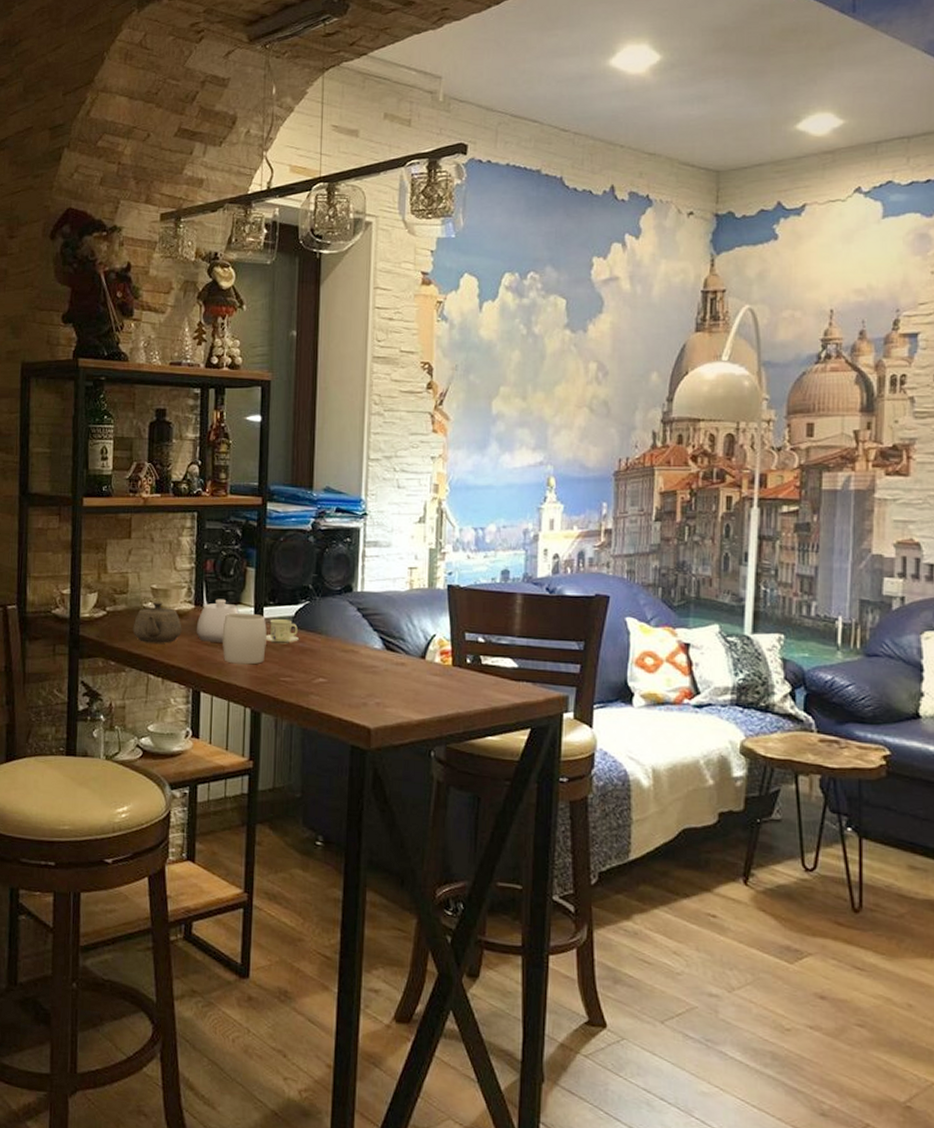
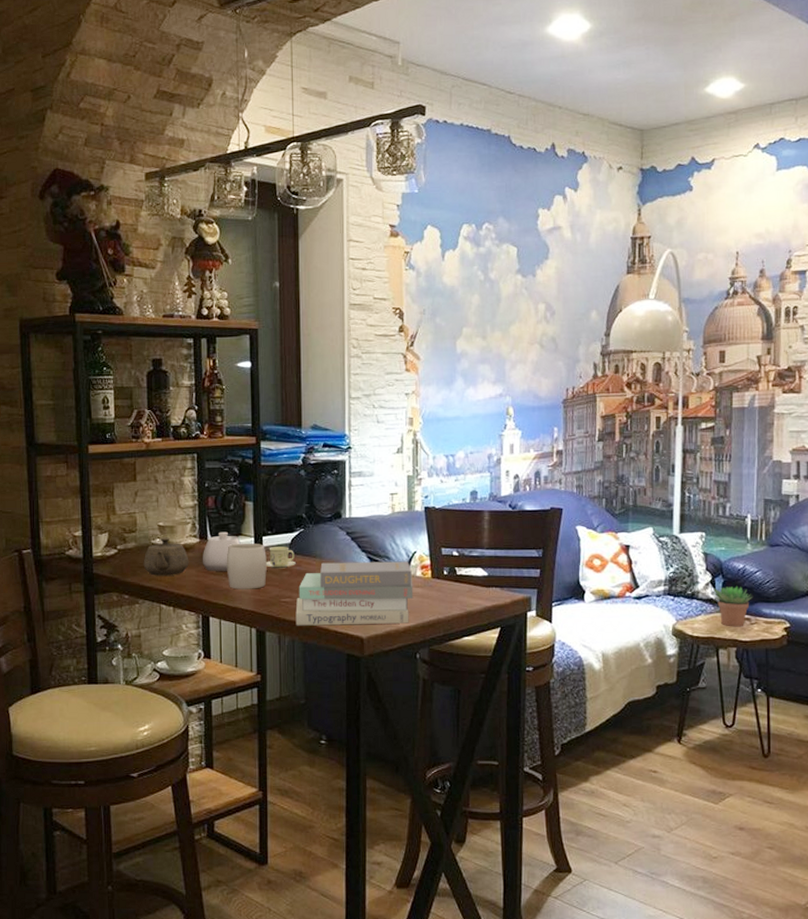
books: none [295,640,431,716] -> present [295,561,413,626]
succulent plant: none [791,700,842,751] -> present [712,585,752,627]

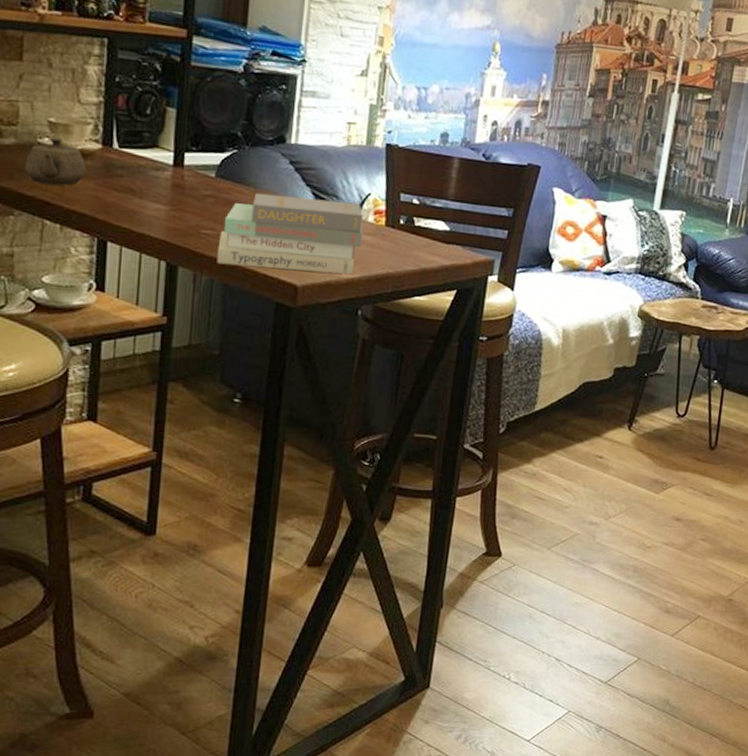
sugar bowl: present [202,531,241,571] -> none [103,139,156,189]
mug: present [226,543,267,590] -> none [134,156,188,215]
cup and saucer: present [265,547,297,569] -> none [185,166,225,195]
succulent plant: present [712,585,752,627] -> none [683,271,723,315]

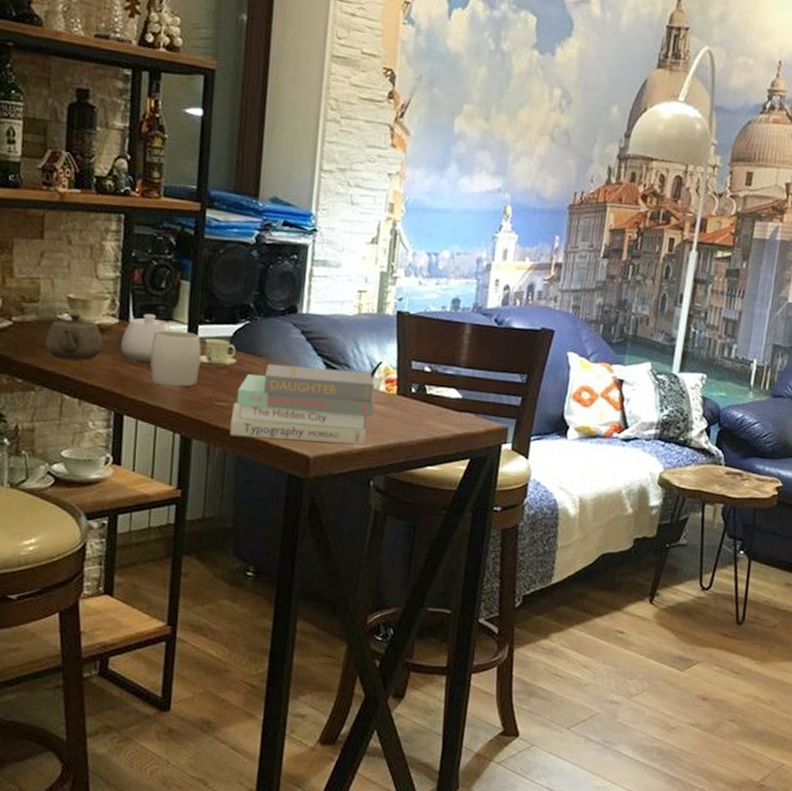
sugar bowl: none [103,139,156,189] -> present [119,313,171,362]
mug: none [134,156,188,215] -> present [150,329,201,387]
cup and saucer: none [185,166,225,195] -> present [199,338,238,367]

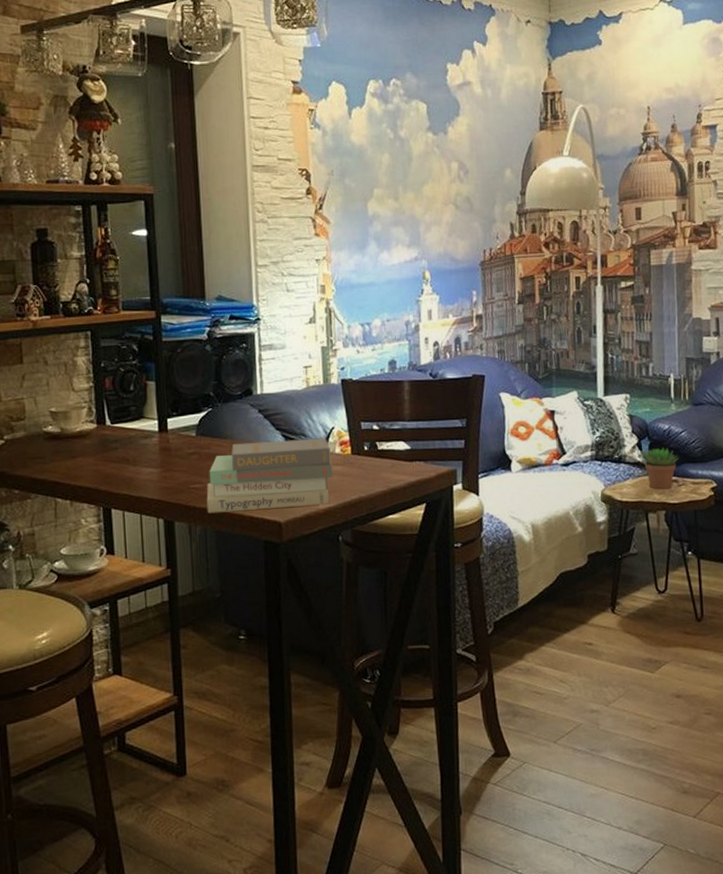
teapot: present [44,312,104,361] -> none [34,424,86,467]
sugar bowl: present [119,313,171,362] -> none [100,415,143,459]
mug: present [150,329,201,387] -> none [127,426,174,478]
cup and saucer: present [199,338,238,367] -> none [171,428,206,453]
succulent plant: none [705,436,747,482] -> present [639,447,679,490]

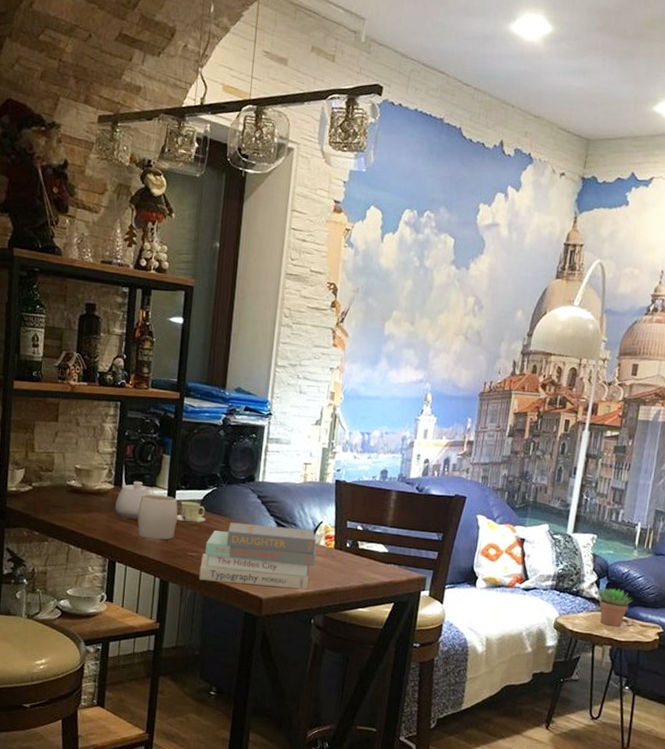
sugar bowl: none [100,415,143,459] -> present [114,481,154,520]
mug: none [127,426,174,478] -> present [137,493,178,540]
cup and saucer: none [171,428,206,453] -> present [176,501,207,524]

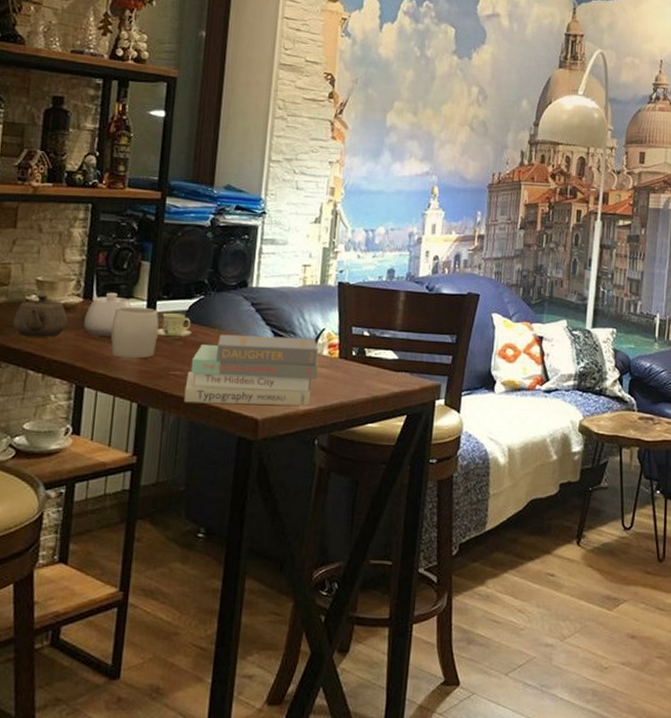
teapot: none [56,479,102,518] -> present [12,294,68,338]
succulent plant: present [595,587,632,628] -> none [619,384,657,427]

